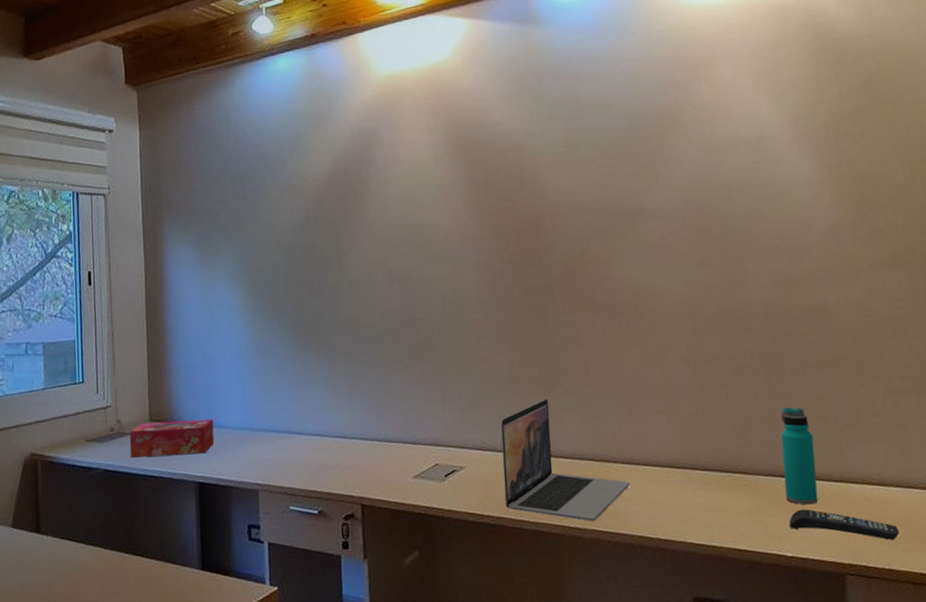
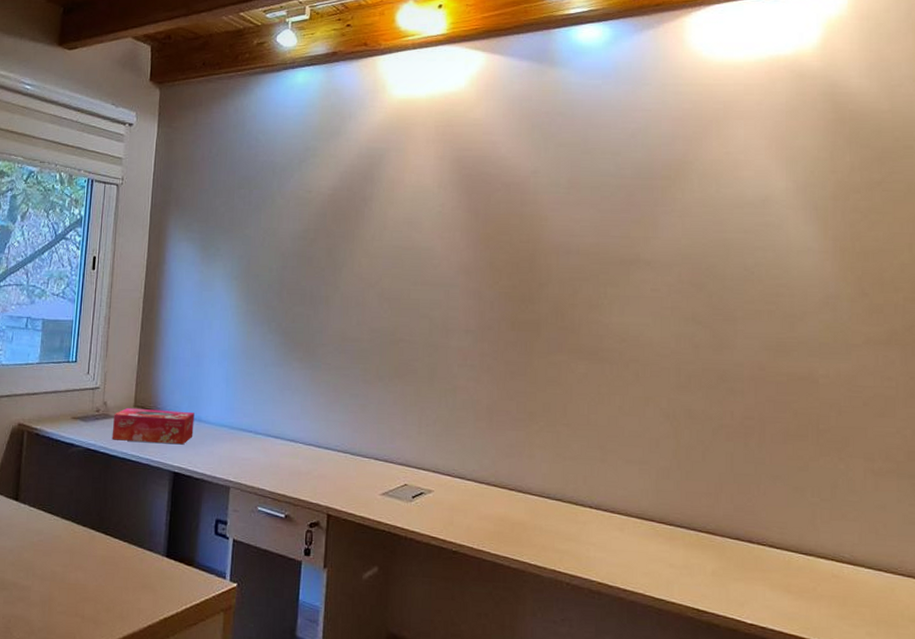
laptop: present [500,399,630,521] -> none [468,434,595,561]
water bottle: present [781,407,818,505] -> none [752,473,786,575]
remote control: present [789,509,900,540] -> none [752,577,865,621]

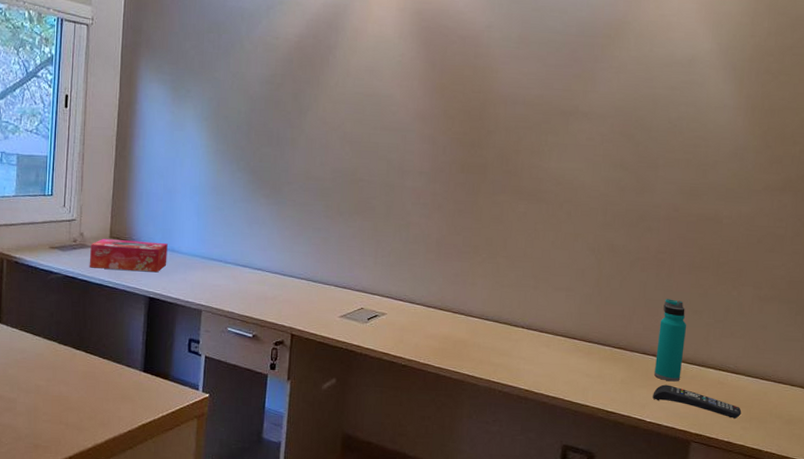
water bottle: none [752,473,786,575] -> present [654,299,686,382]
remote control: none [752,577,865,621] -> present [652,384,742,419]

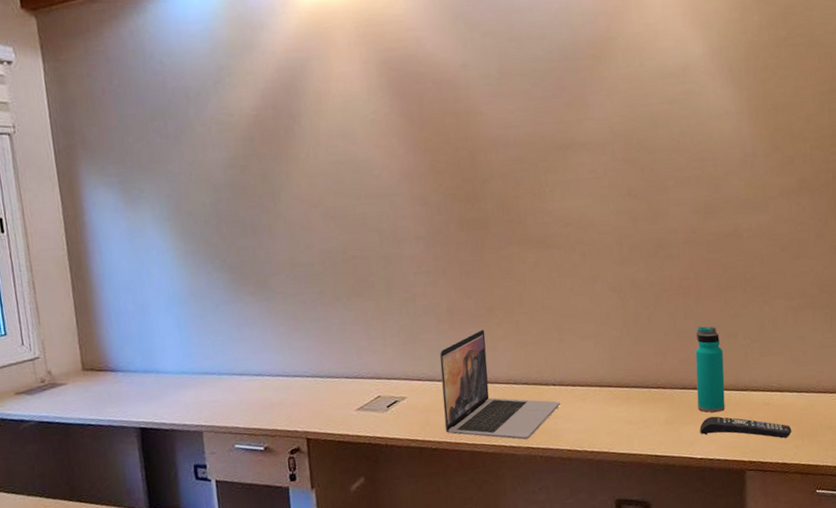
tissue box: present [89,239,168,273] -> none [62,365,154,408]
laptop: none [416,264,525,373] -> present [439,329,560,440]

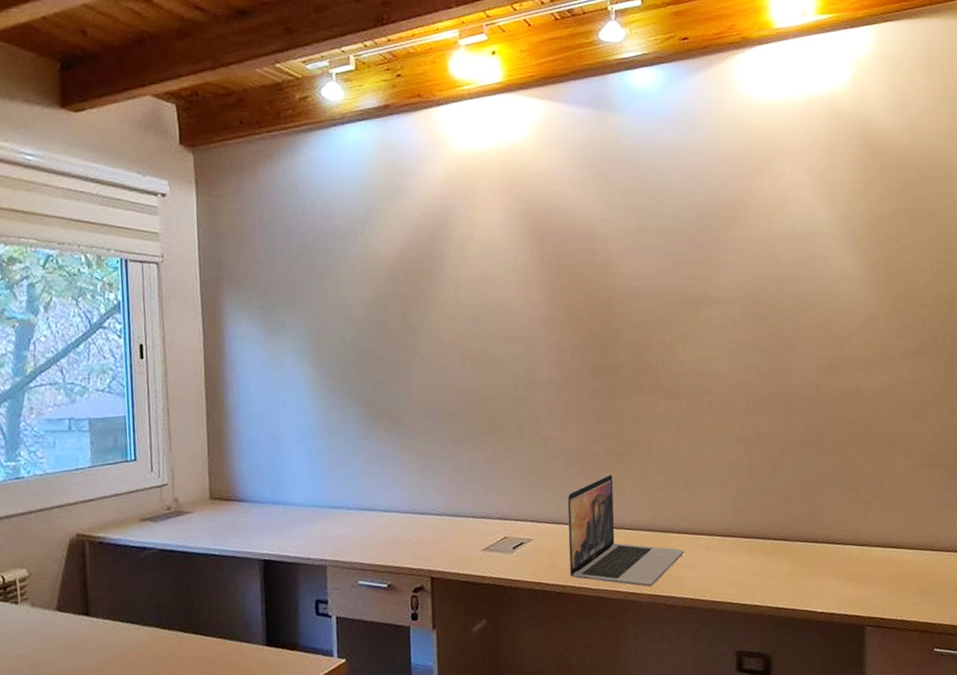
water bottle: present [695,326,725,413] -> none [817,480,846,567]
remote control: present [700,416,792,439] -> none [820,570,911,595]

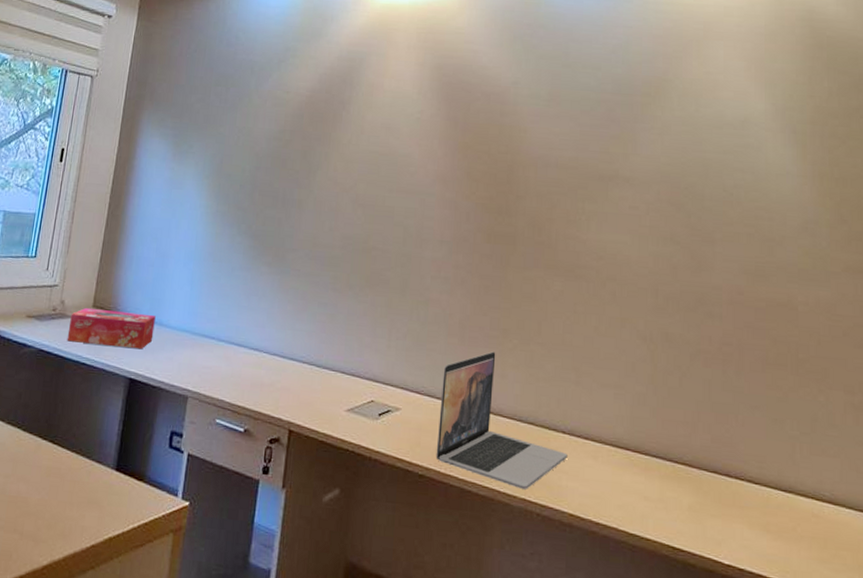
tissue box: none [188,496,280,537] -> present [67,308,156,350]

